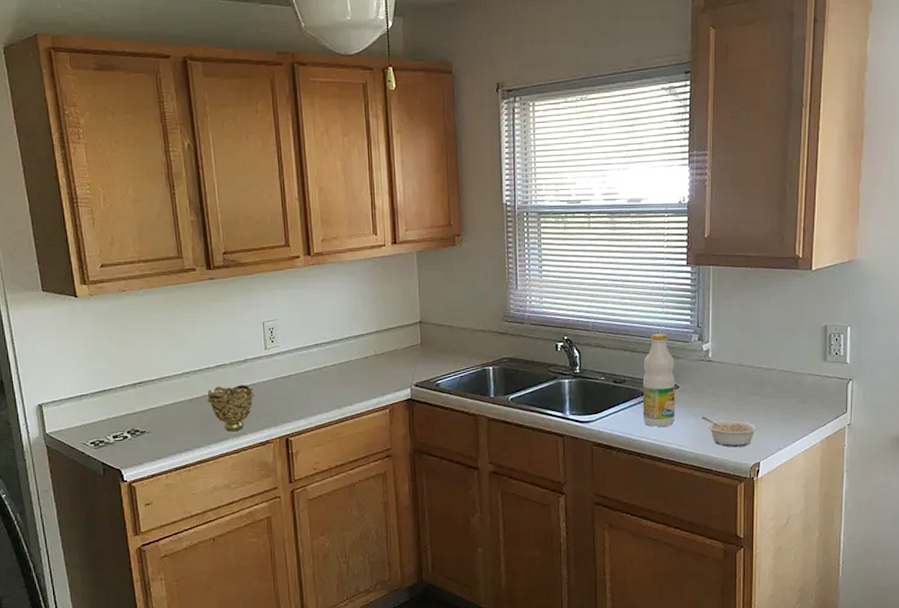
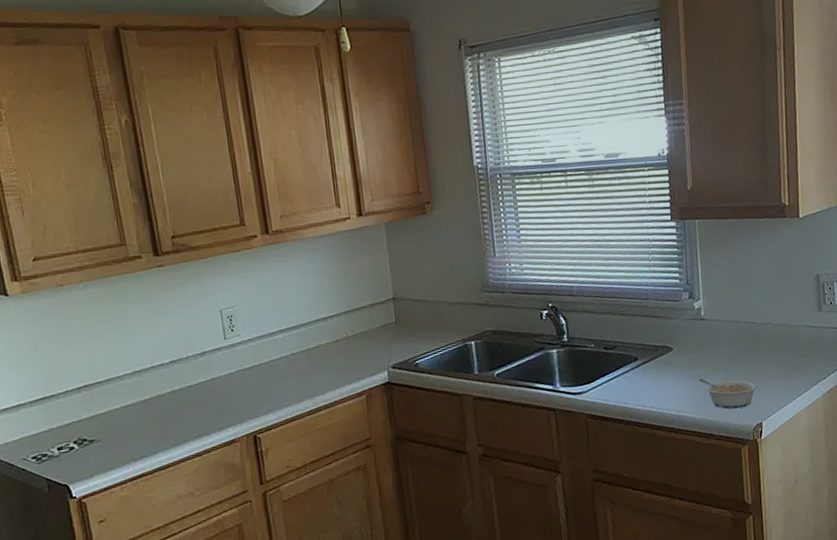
decorative bowl: present [207,385,254,432] -> none [163,380,216,433]
bottle: present [642,333,675,427] -> none [633,293,672,393]

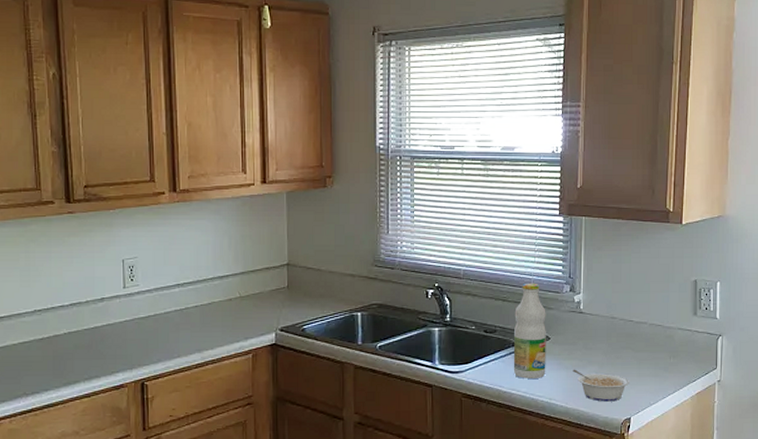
bottle: none [633,293,672,393] -> present [513,283,546,379]

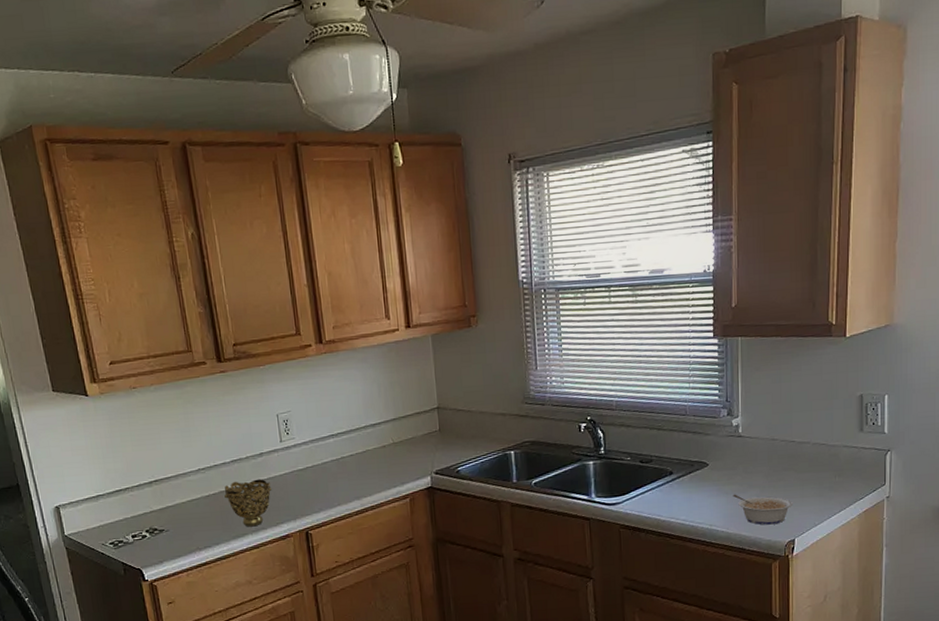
decorative bowl: none [59,325,110,374] -> present [224,479,272,527]
bottle: present [513,283,546,379] -> none [670,409,705,507]

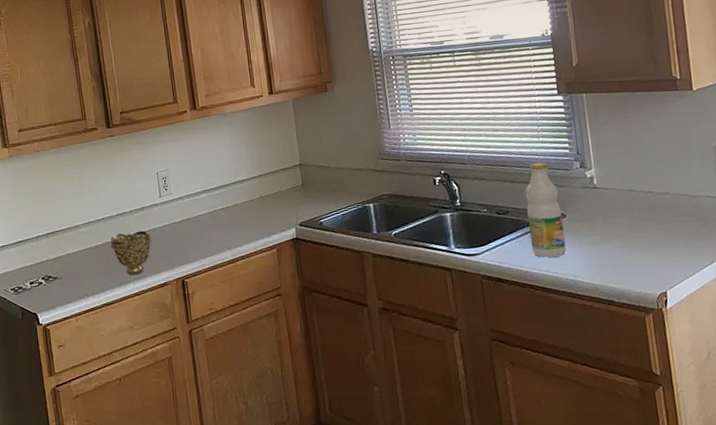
bottle: none [670,409,705,507] -> present [525,162,567,258]
legume: present [733,494,794,525] -> none [595,245,661,277]

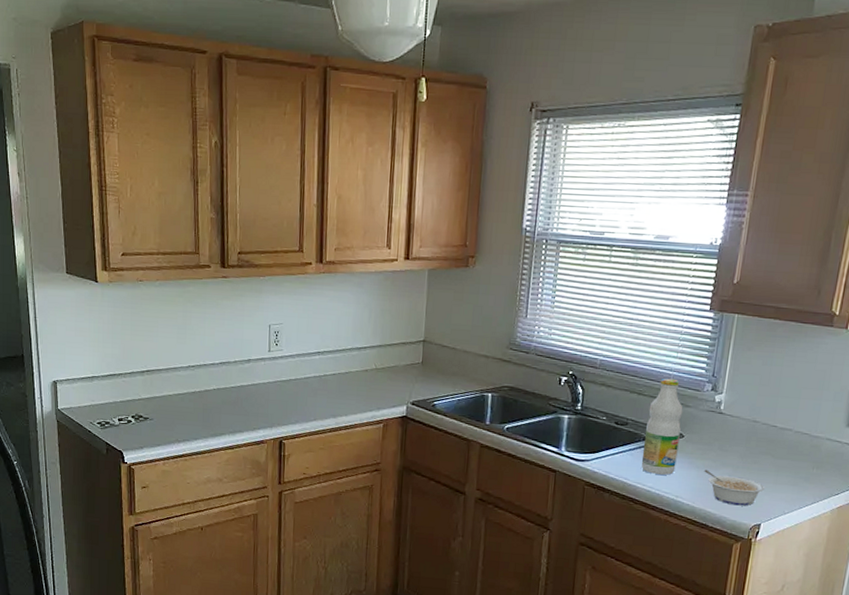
decorative bowl: present [110,231,152,275] -> none [209,382,254,428]
legume: none [595,245,661,277] -> present [704,469,765,506]

